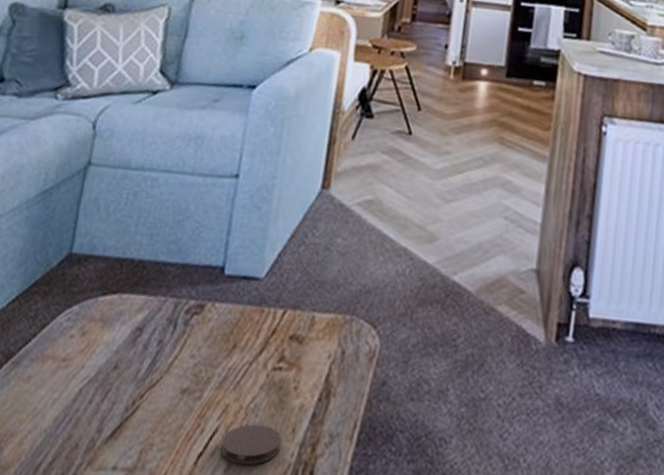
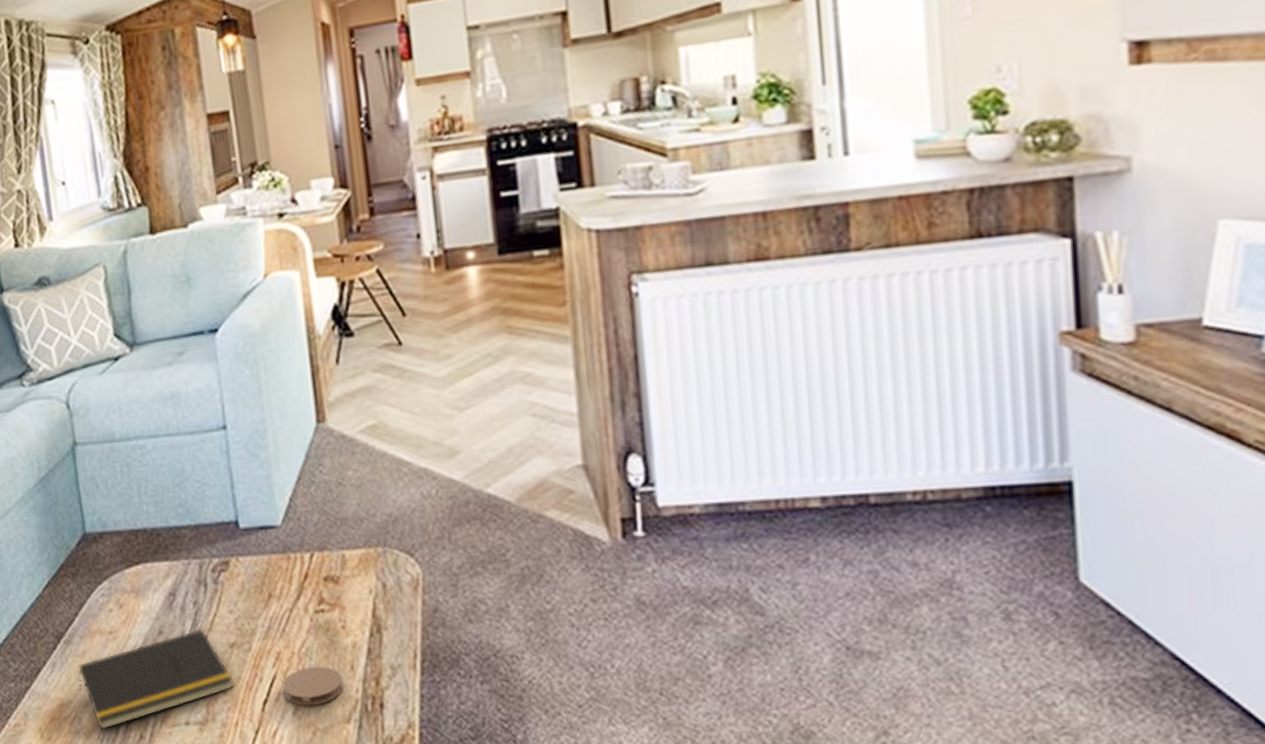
notepad: none [11,368,175,465] -> present [78,628,234,730]

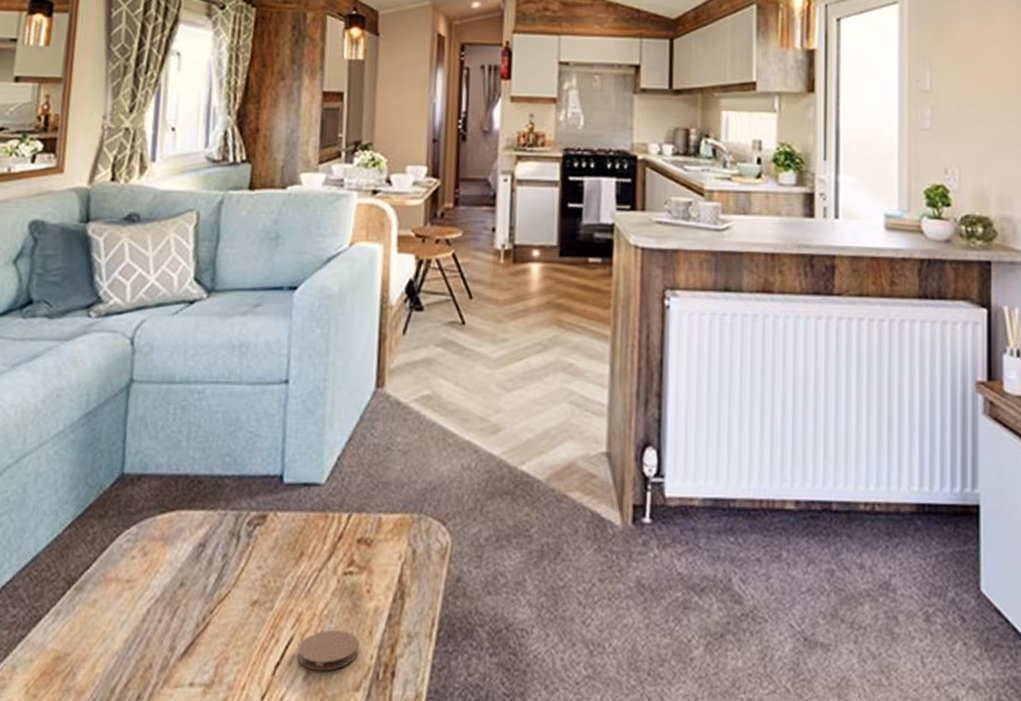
notepad: present [78,628,234,730] -> none [80,583,249,689]

